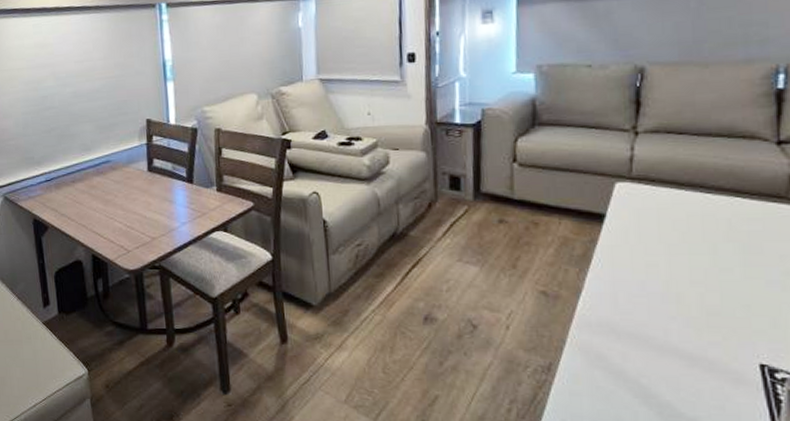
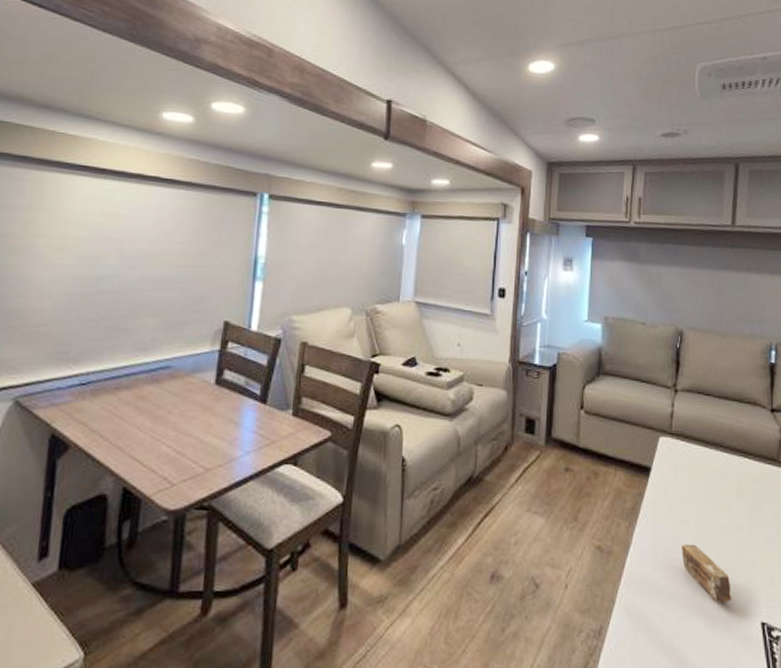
soap bar: none [648,288,718,344] -> present [681,544,732,602]

